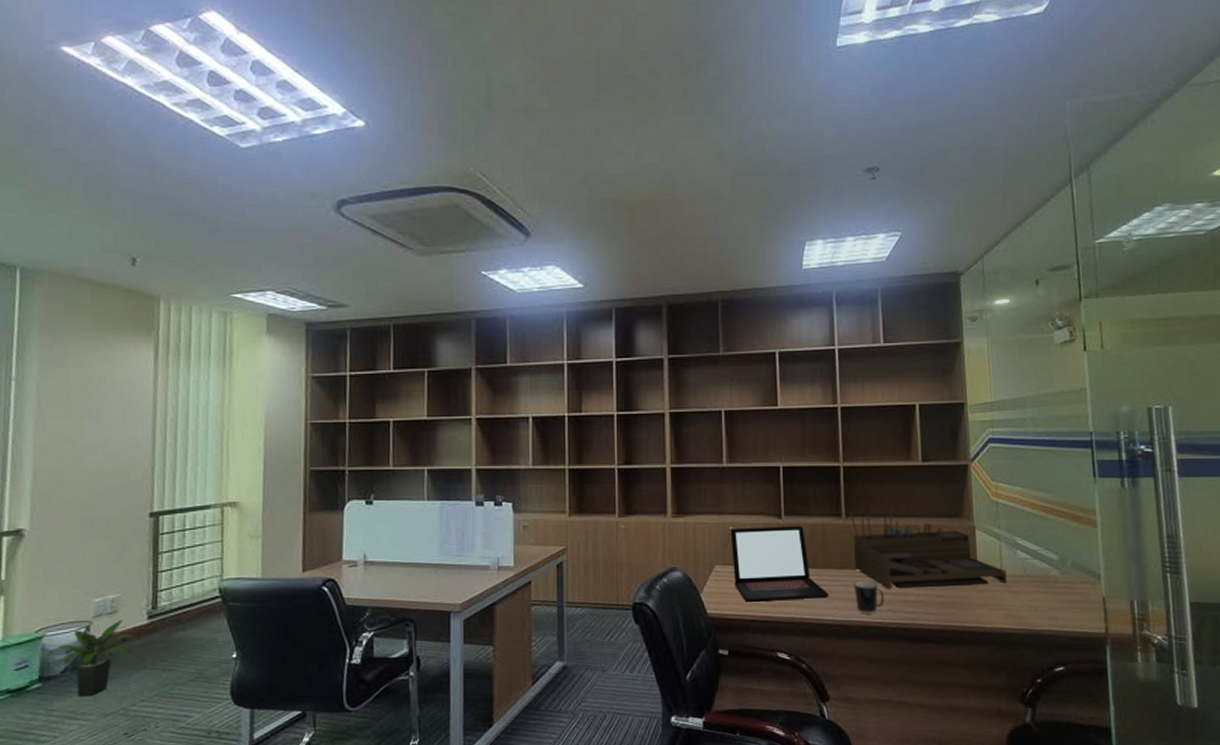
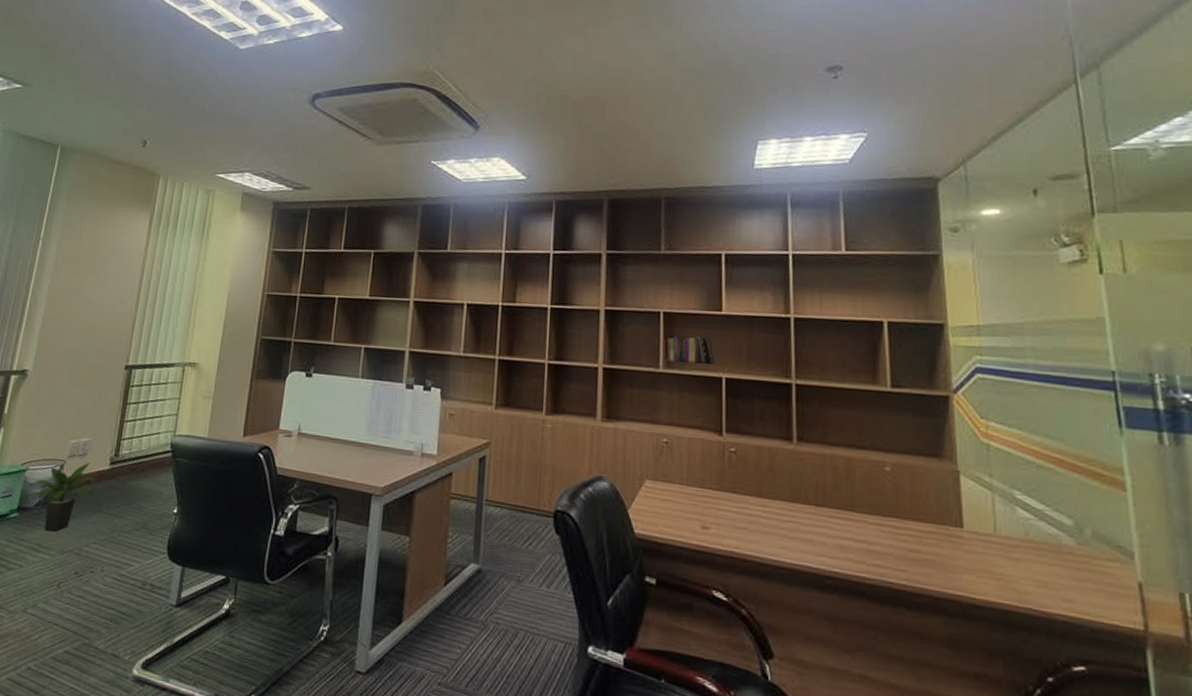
books: none [728,431,773,456] -> present [666,335,715,364]
laptop: present [730,526,829,602] -> none [664,441,776,534]
desk organizer: present [850,509,1008,589] -> none [802,434,1004,547]
mug: present [854,580,885,614] -> none [806,519,844,561]

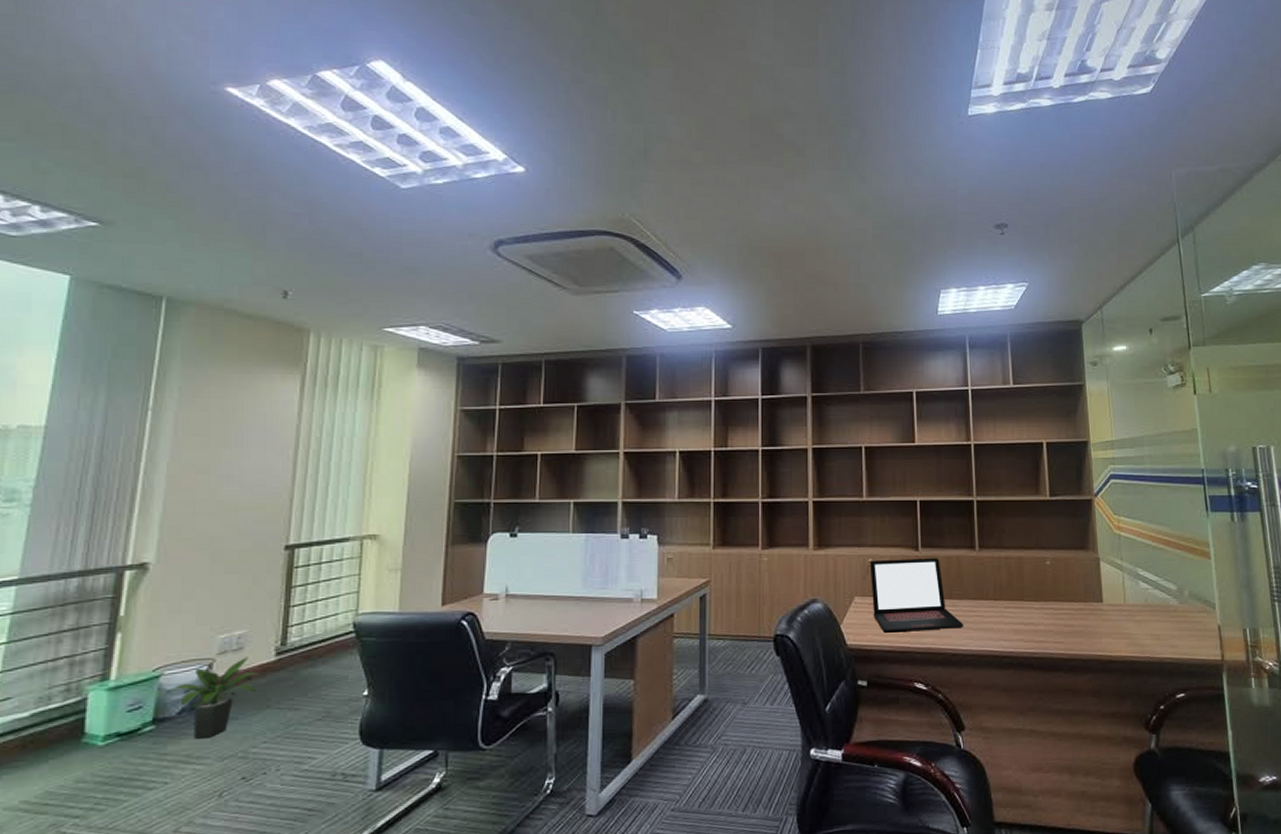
laptop: none [664,441,776,534] -> present [870,558,964,633]
books: present [666,335,715,364] -> none [868,466,911,490]

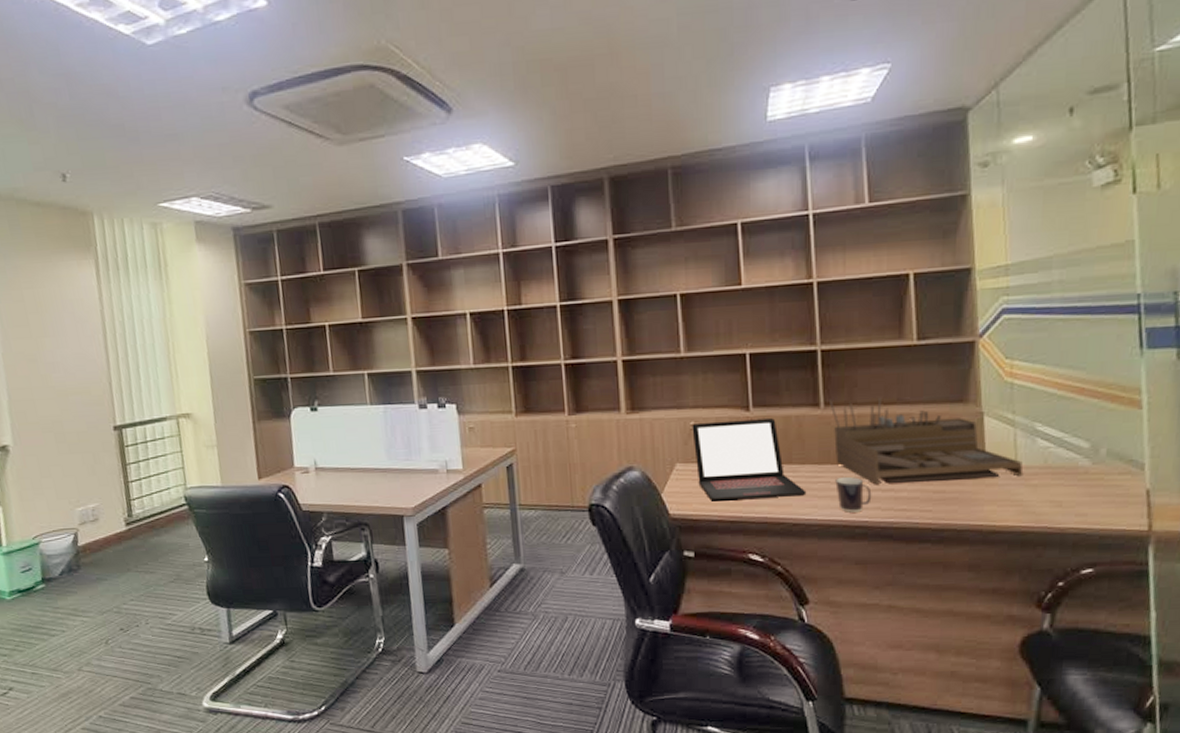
potted plant: present [167,657,259,739] -> none [47,527,116,596]
desk organizer: none [983,541,1131,619] -> present [829,396,1024,485]
mug: none [987,611,1016,644] -> present [835,476,872,513]

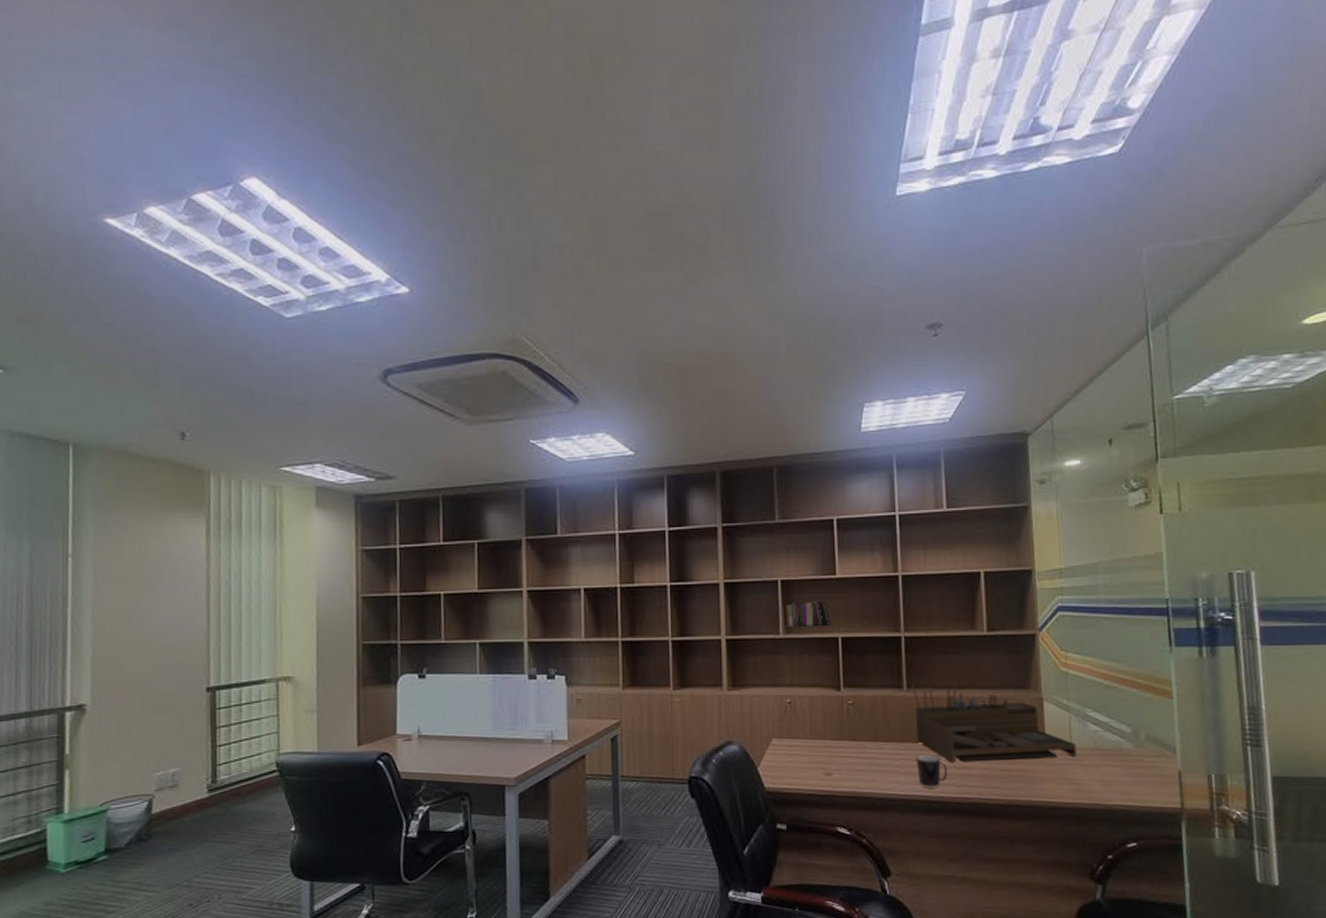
books: none [685,314,738,344] -> present [785,601,831,627]
laptop: present [692,418,807,501] -> none [788,698,890,776]

